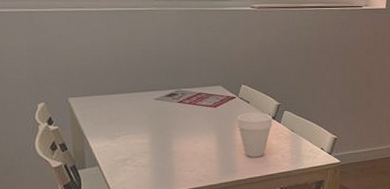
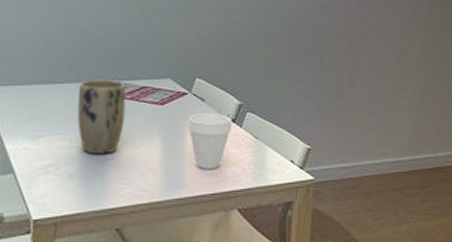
plant pot: none [146,89,186,149] -> present [77,80,126,154]

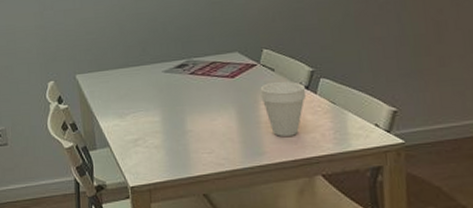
plant pot: present [77,80,126,154] -> none [154,58,199,127]

